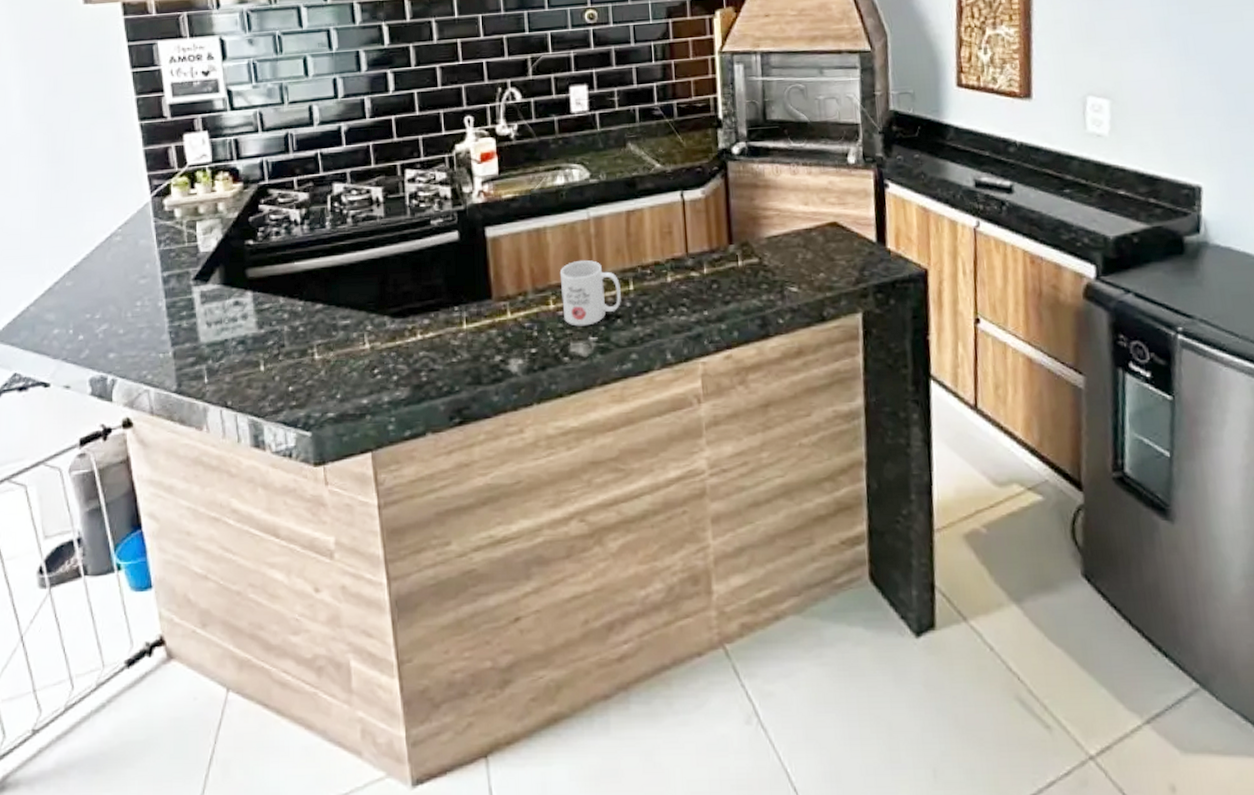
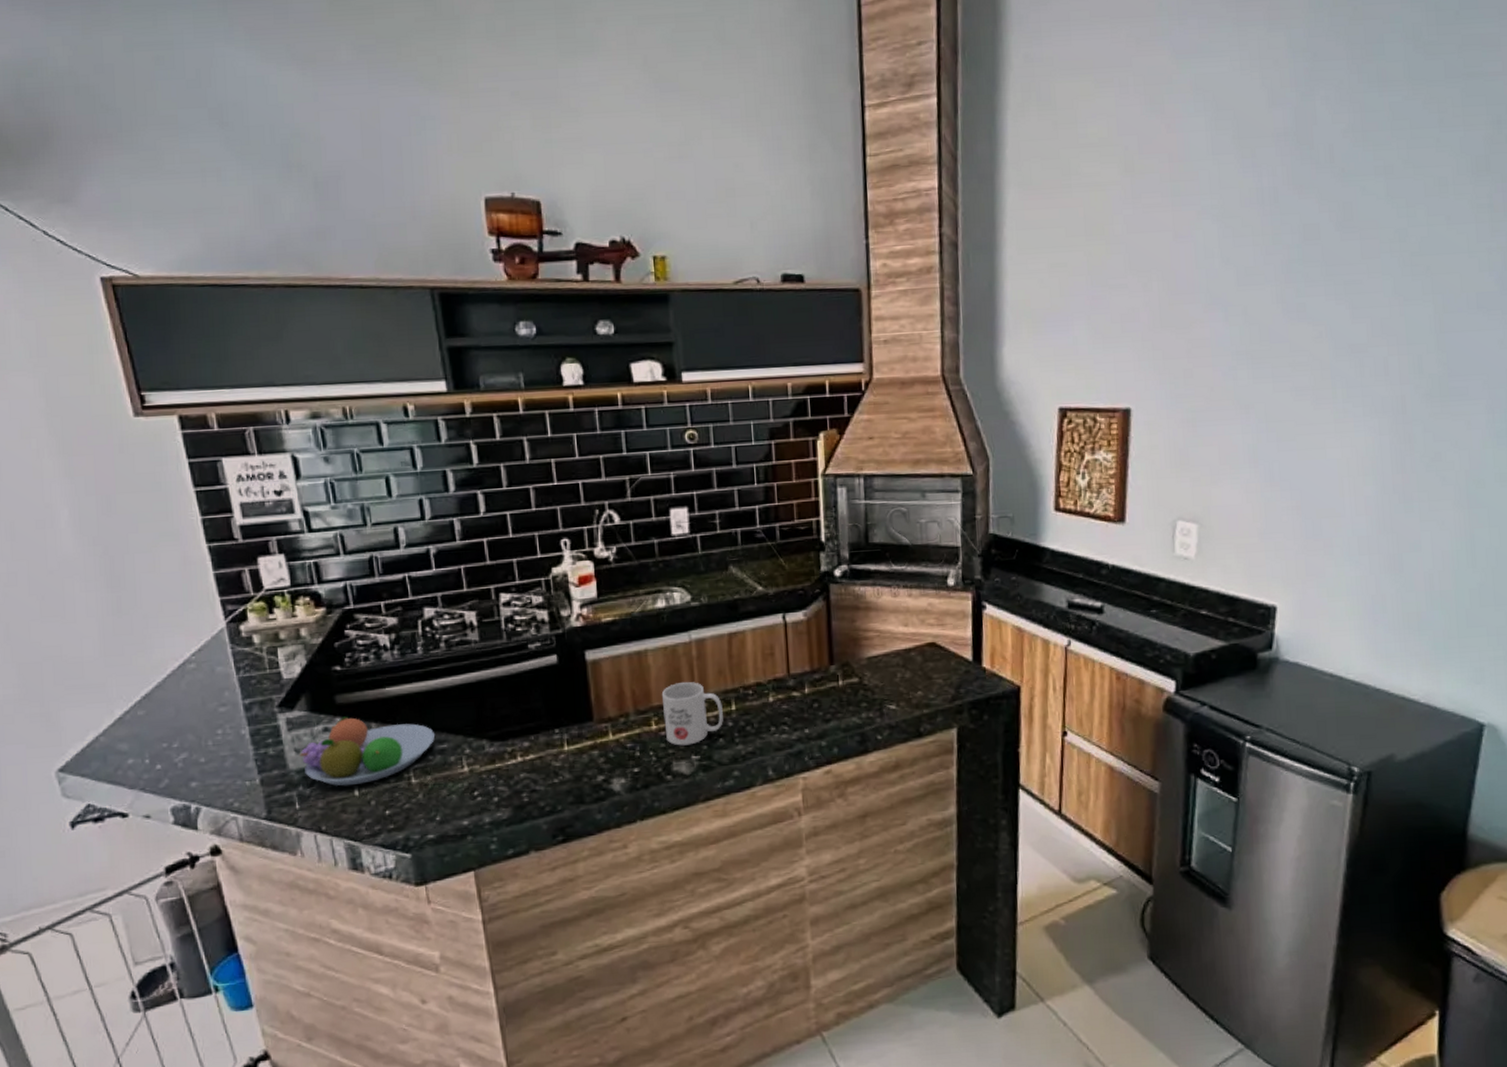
fruit bowl: none [210,290,339,361] -> present [299,716,436,787]

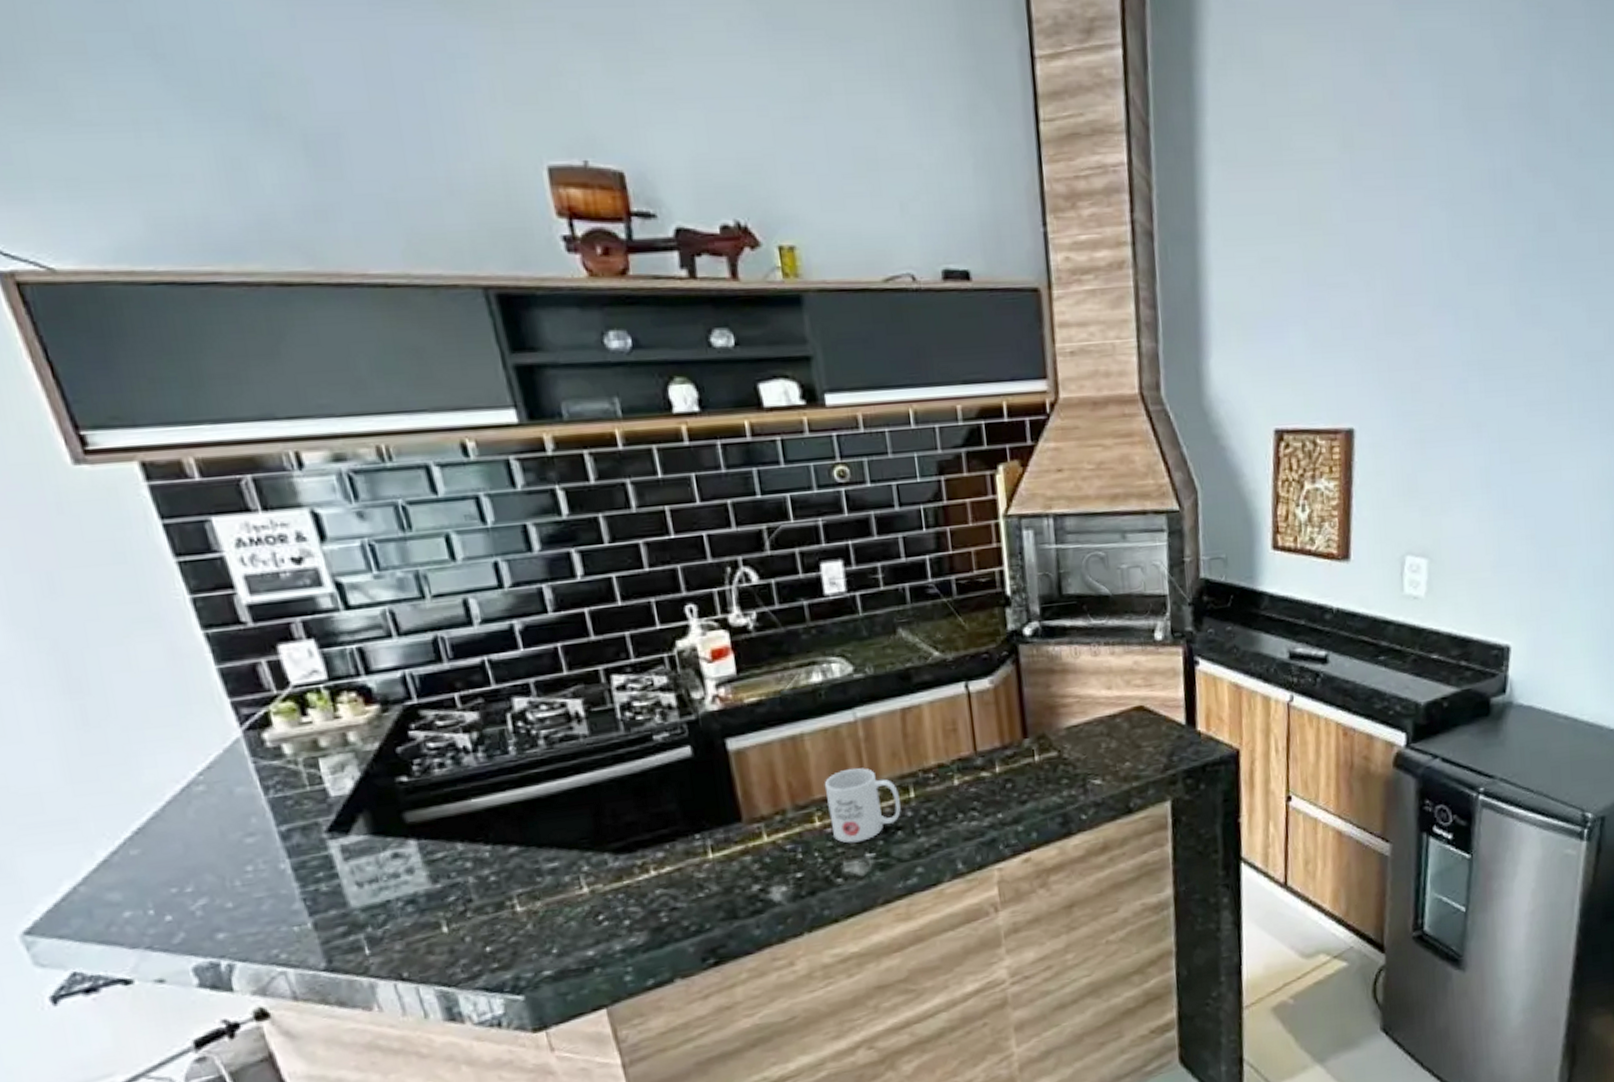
fruit bowl: present [299,716,436,787] -> none [362,837,543,924]

